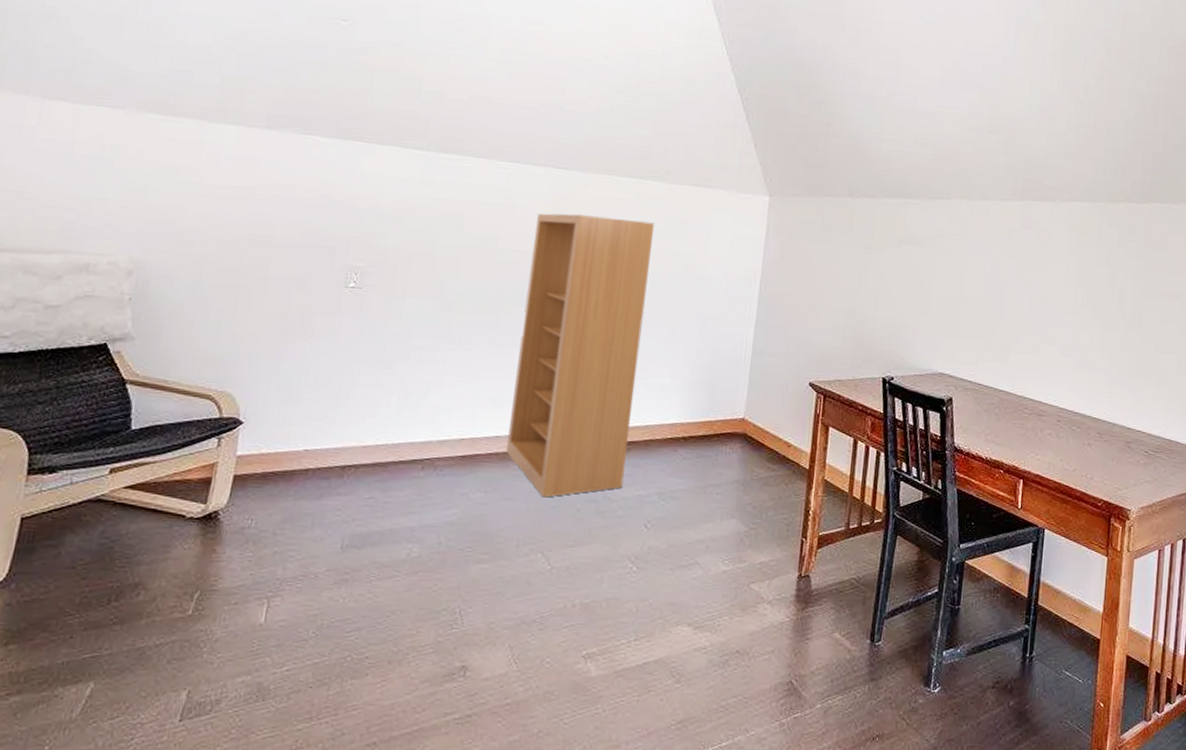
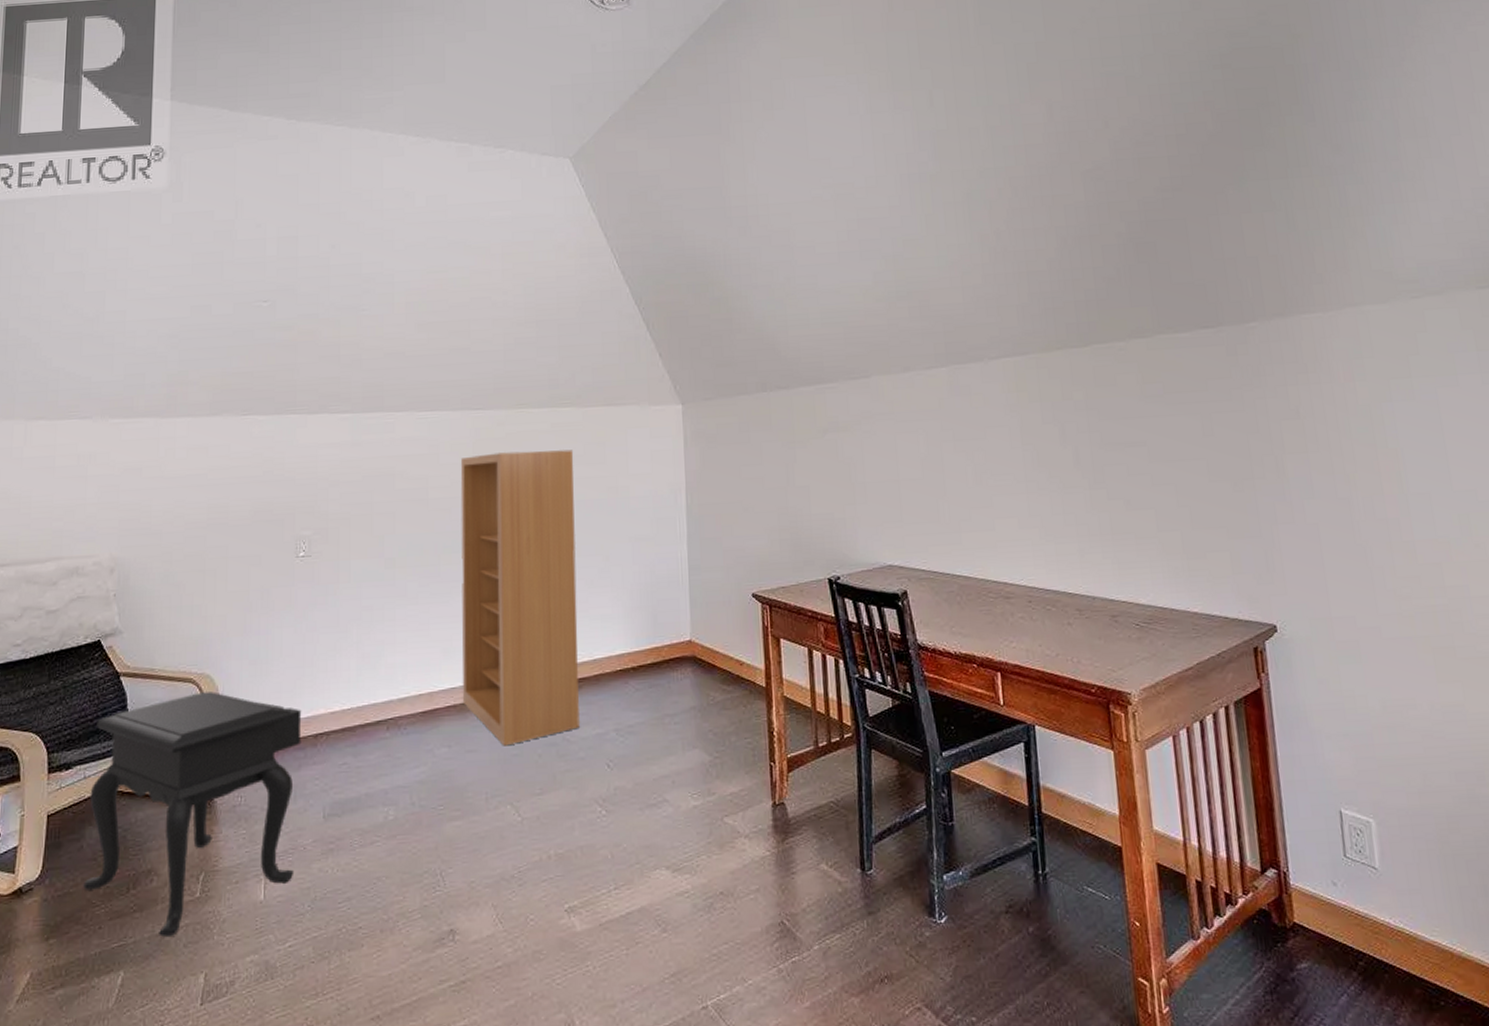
side table: none [56,410,331,653] -> present [83,691,302,938]

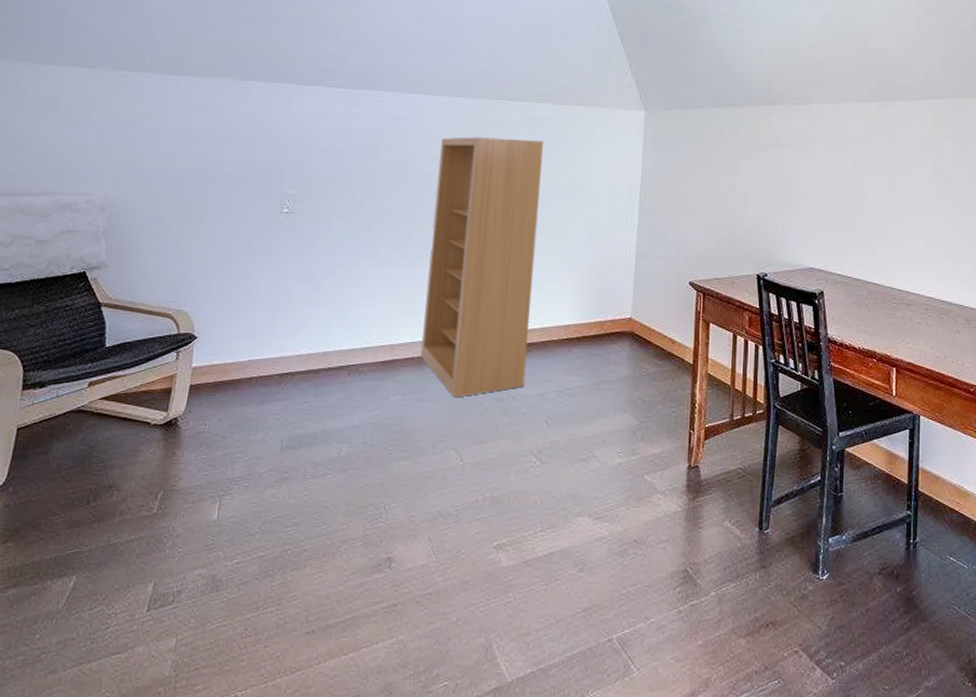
side table: present [83,691,302,938] -> none [45,327,271,548]

